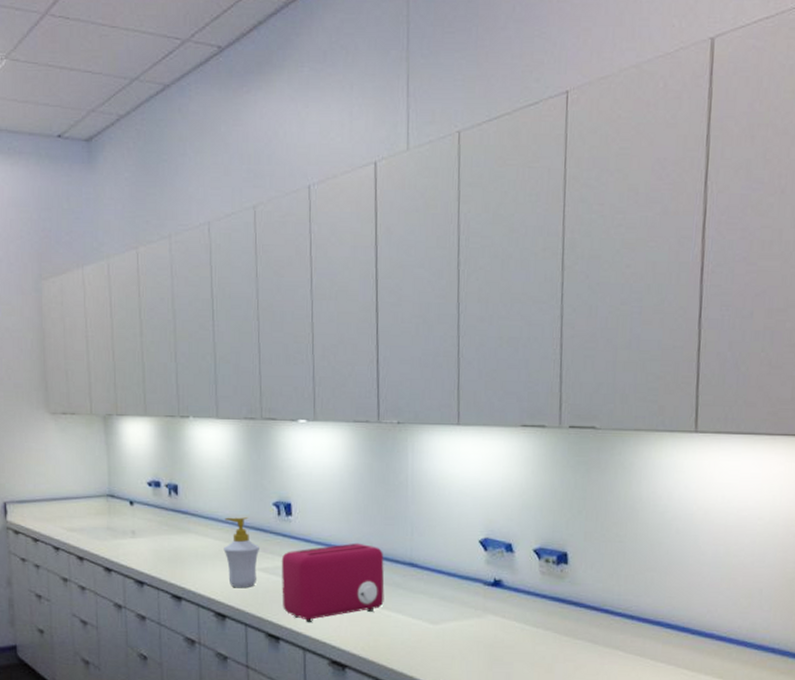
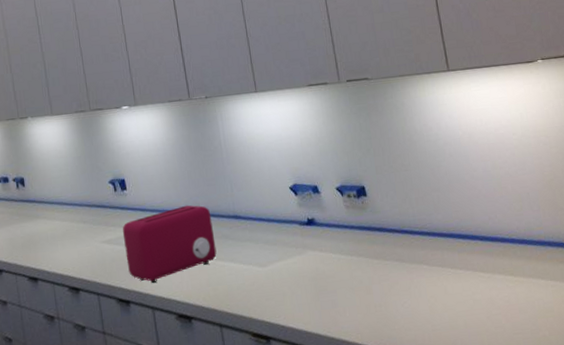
soap bottle: present [223,517,259,589] -> none [69,197,103,262]

